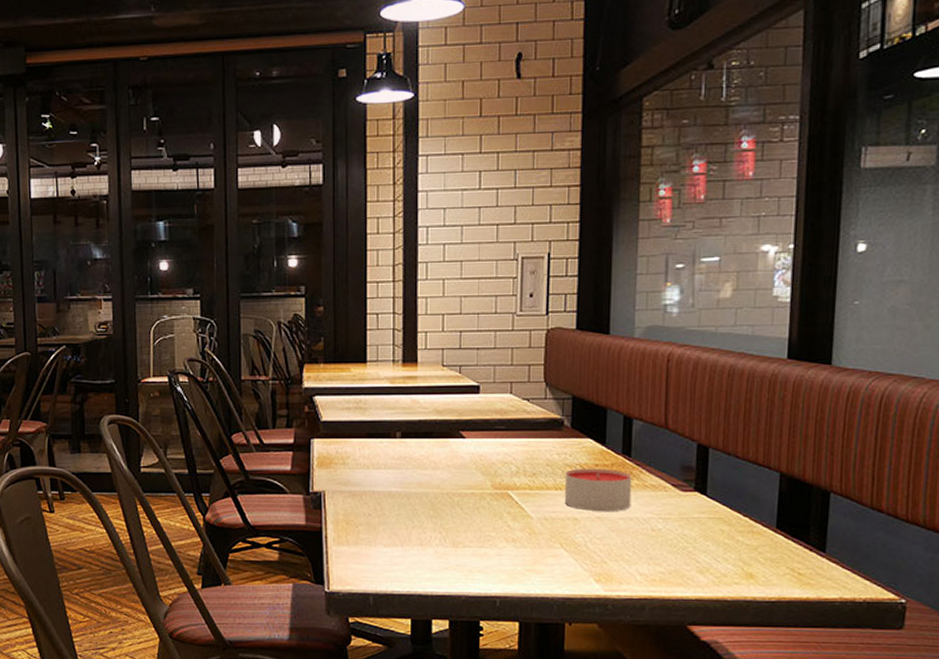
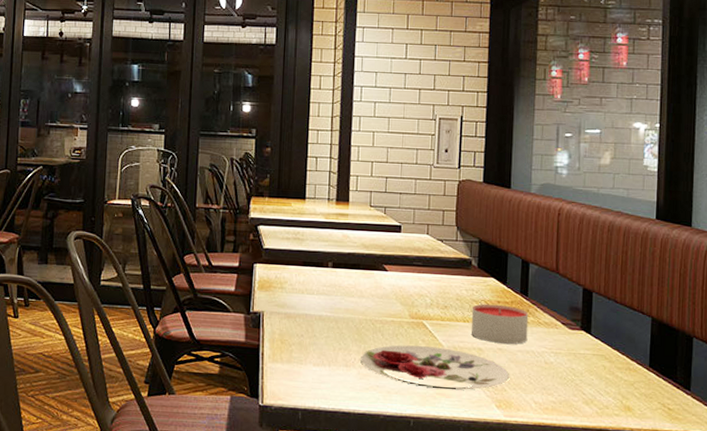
plate: none [437,519,609,565] -> present [360,345,509,390]

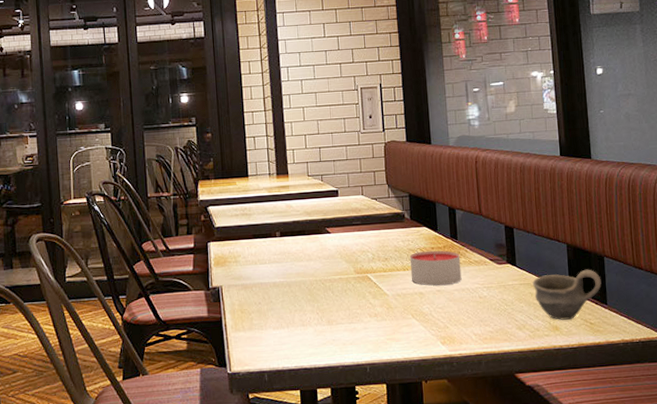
plate: present [360,345,509,390] -> none [315,296,449,335]
cup: none [607,348,687,401] -> present [532,269,602,320]

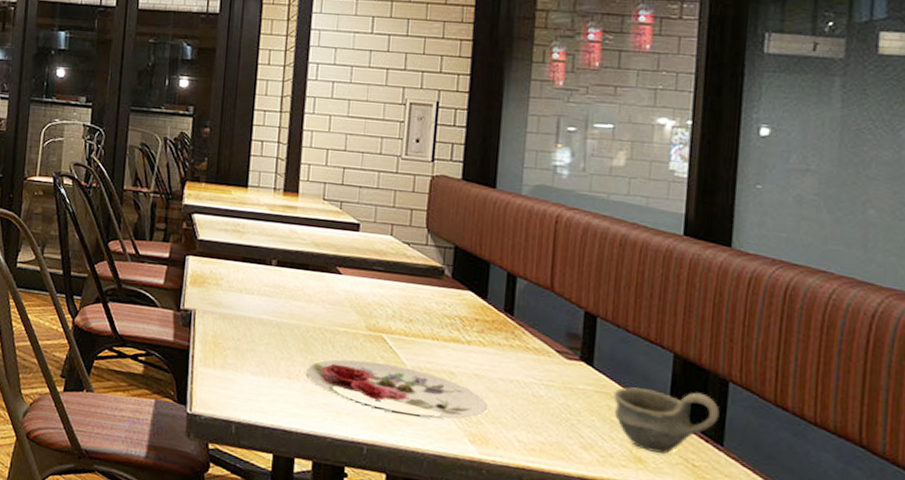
plate: none [315,296,449,335] -> present [306,359,487,419]
candle: present [409,250,462,286] -> none [440,320,514,371]

